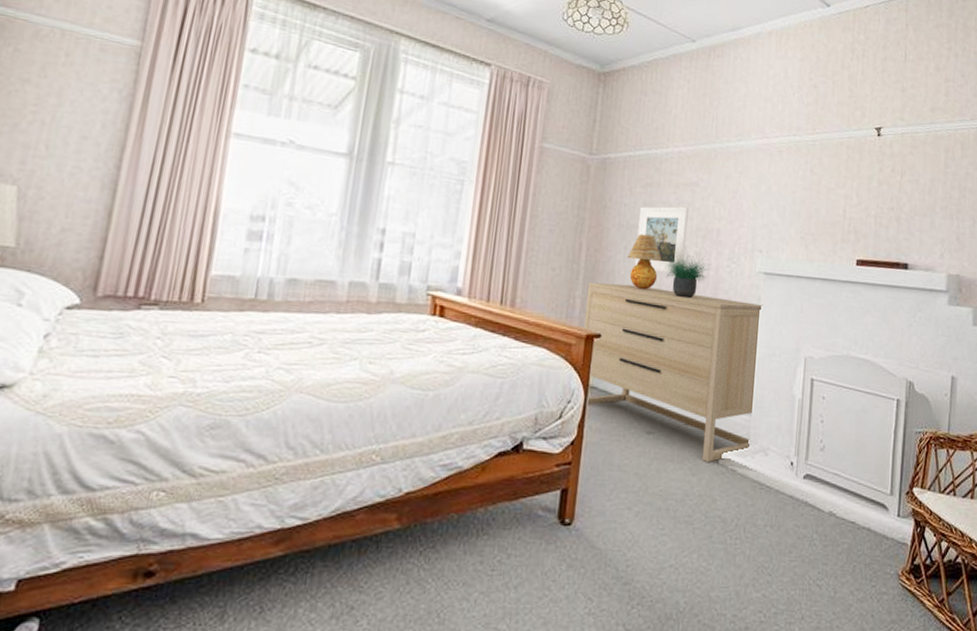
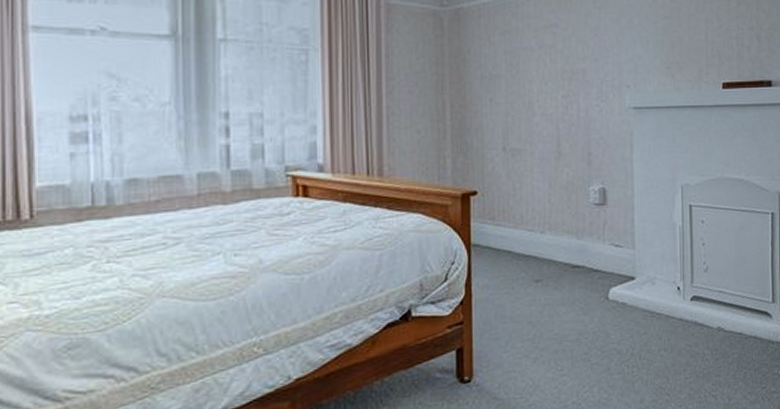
dresser: present [583,282,764,462] -> none [457,137,637,300]
table lamp: present [627,234,662,290] -> none [494,83,530,141]
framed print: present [635,206,688,273] -> none [501,51,552,120]
potted plant: present [662,247,710,299] -> none [530,92,579,144]

